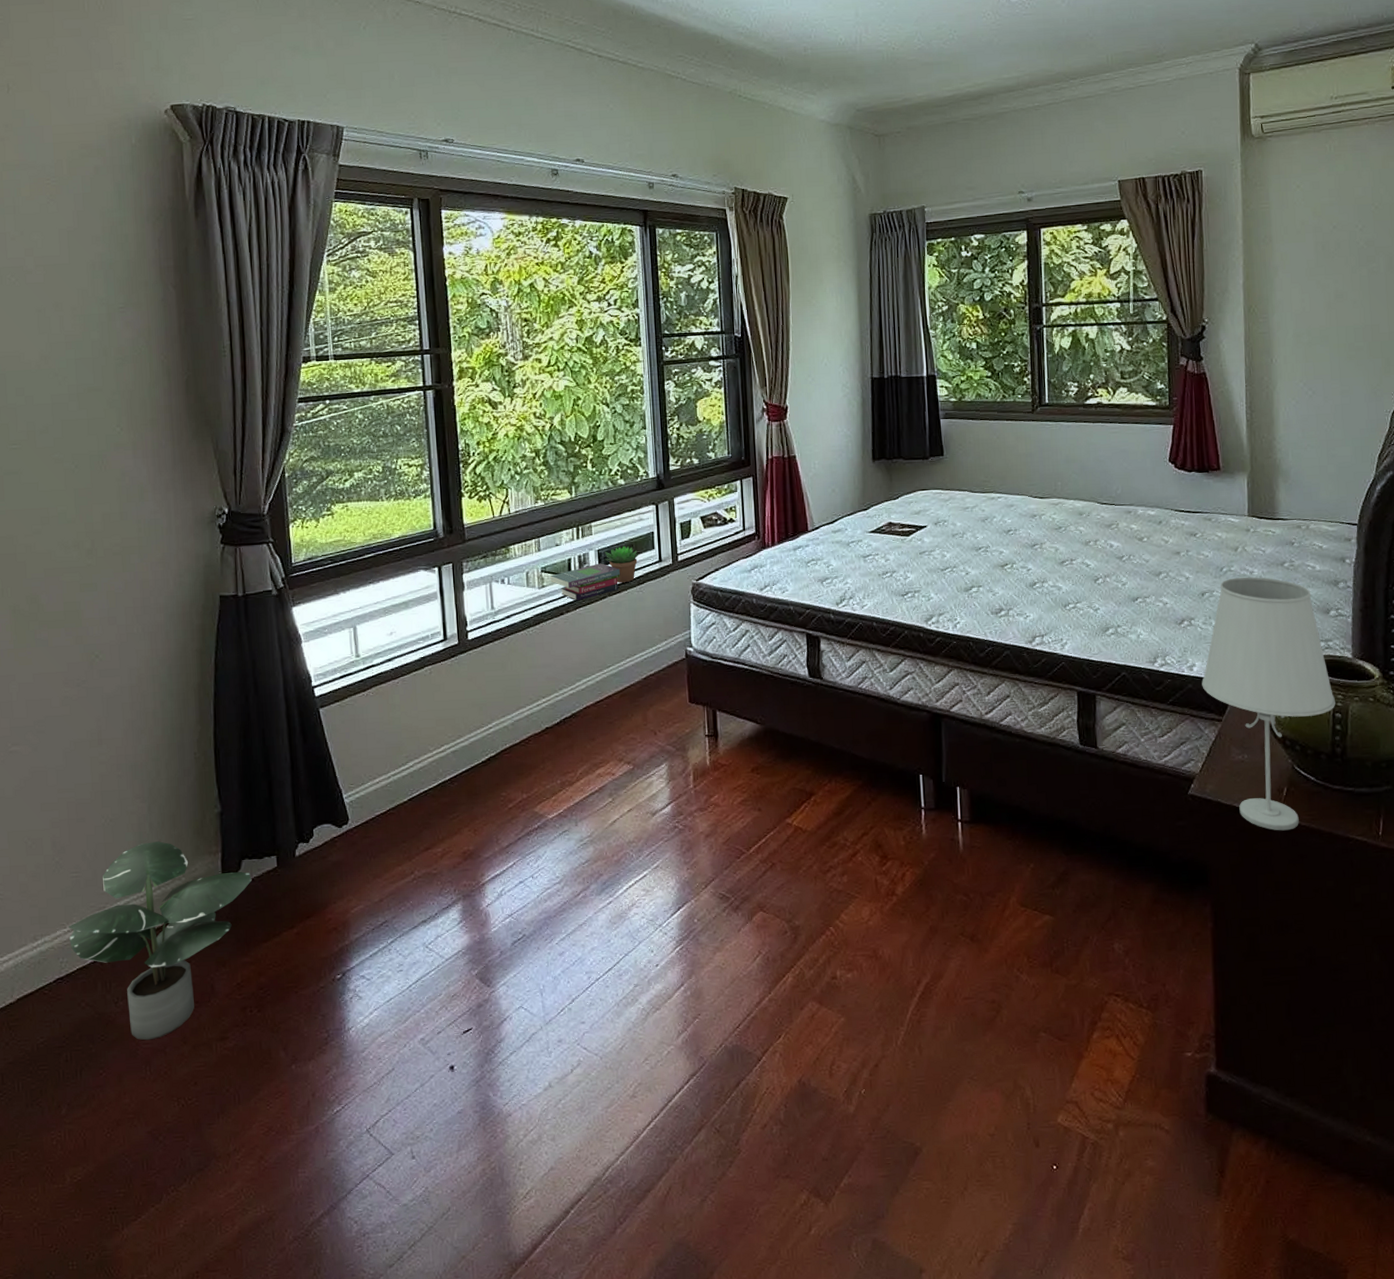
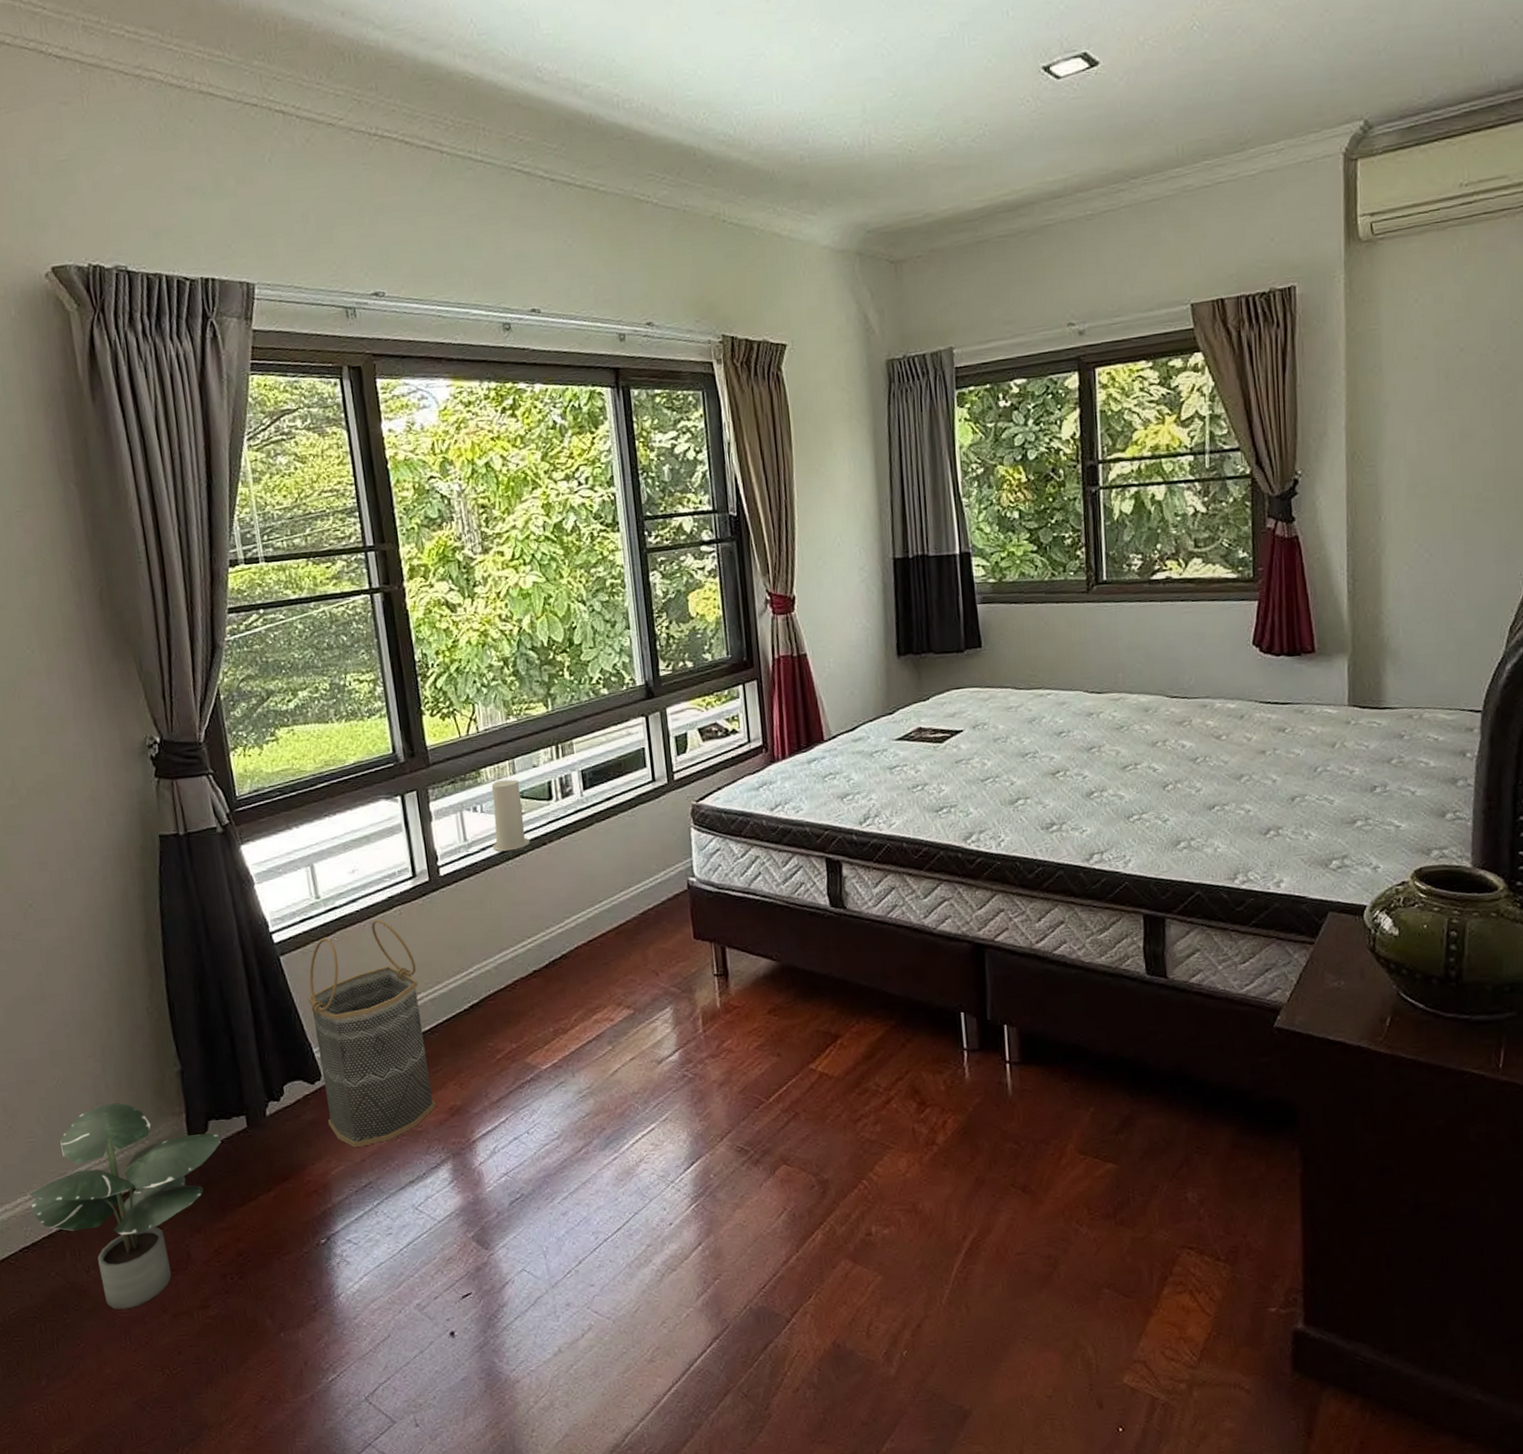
basket: none [342,677,451,889] -> present [308,919,436,1148]
candle: none [516,556,550,620] -> present [491,779,530,852]
books: present [550,563,620,601] -> none [528,785,608,829]
succulent plant: present [604,545,639,583] -> none [589,764,629,807]
table lamp: present [1201,576,1336,831] -> none [1290,777,1451,1066]

